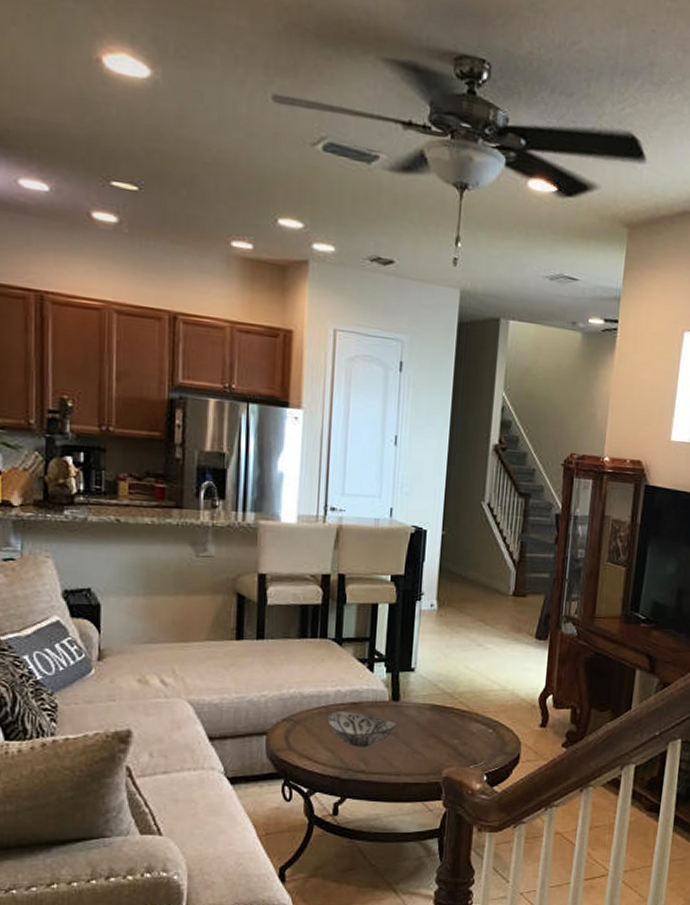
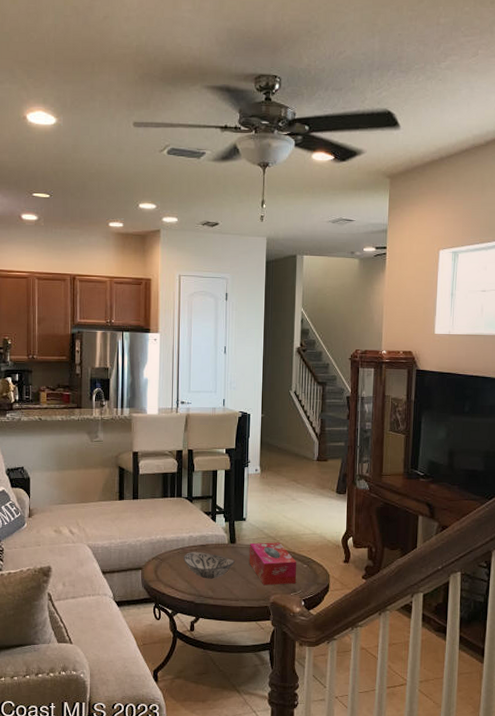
tissue box: none [416,700,480,756] -> present [249,542,297,586]

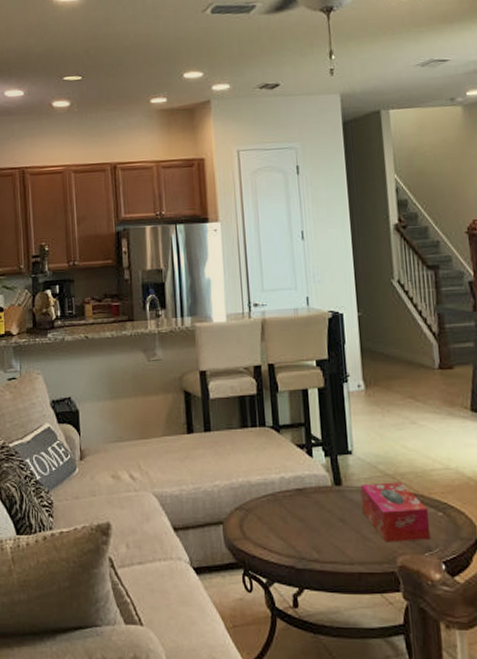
decorative bowl: present [184,551,235,579] -> none [275,497,343,535]

